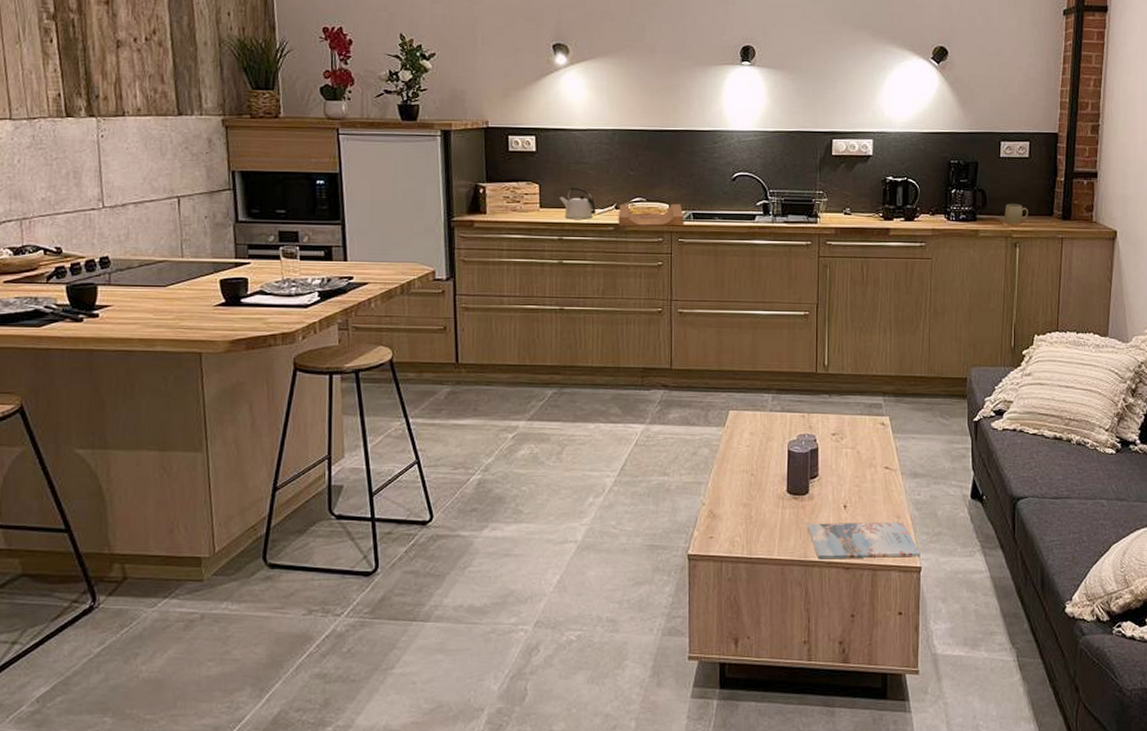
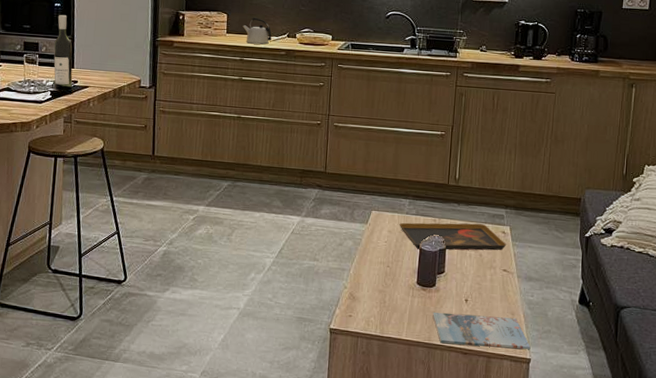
bottle: none [318,194,347,291] -> present [53,14,73,91]
cutting board: present [618,203,684,227] -> none [289,34,344,54]
decorative tray: none [762,416,887,451] -> present [399,222,506,250]
mug: present [1004,204,1029,225] -> none [623,49,646,68]

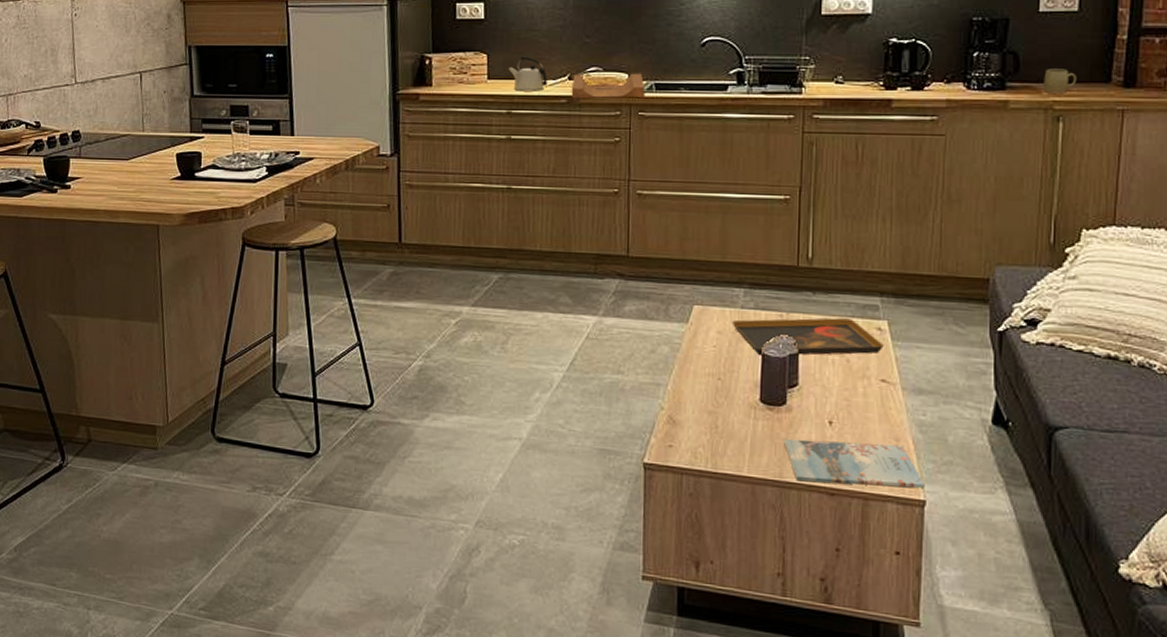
bottle: present [53,14,73,91] -> none [267,67,294,166]
cutting board: none [289,34,344,54] -> present [571,73,645,99]
mug: none [623,49,646,68] -> present [1043,69,1077,94]

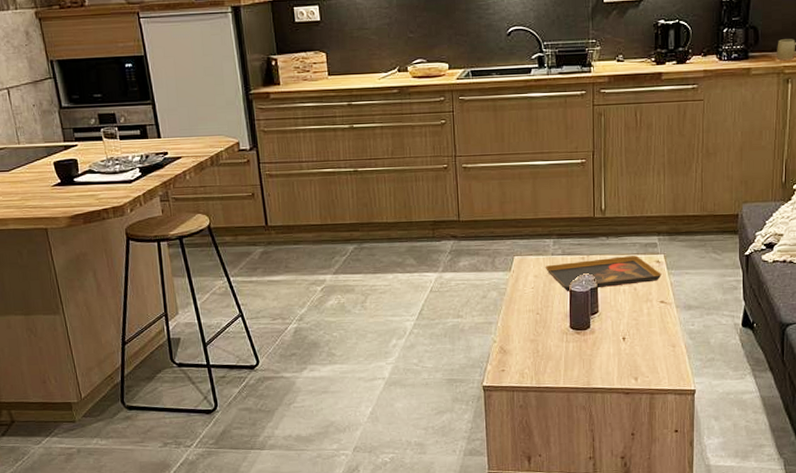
kettle: present [508,56,547,93] -> none [345,53,380,86]
cutting board: present [571,73,645,99] -> none [401,62,464,89]
magazine: present [784,438,925,489] -> none [590,349,695,385]

